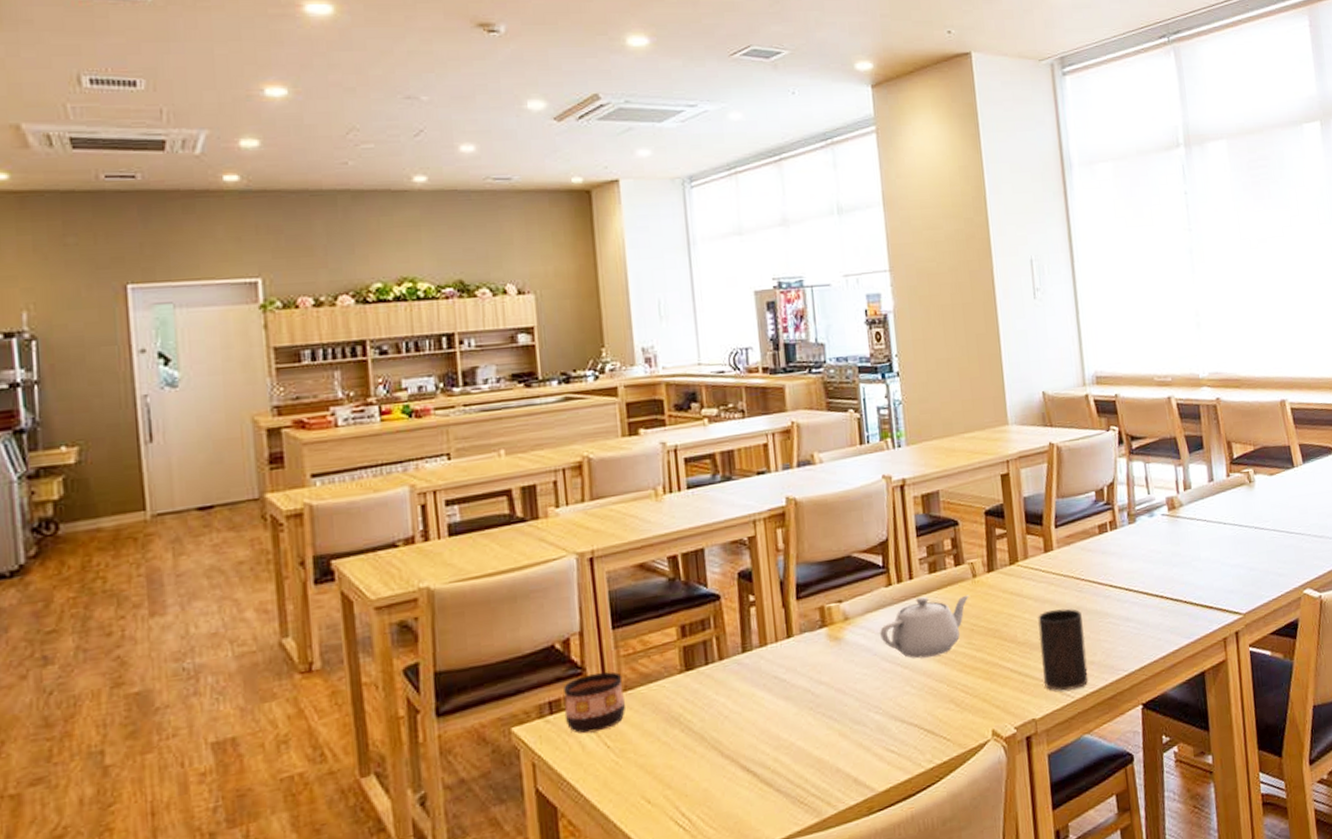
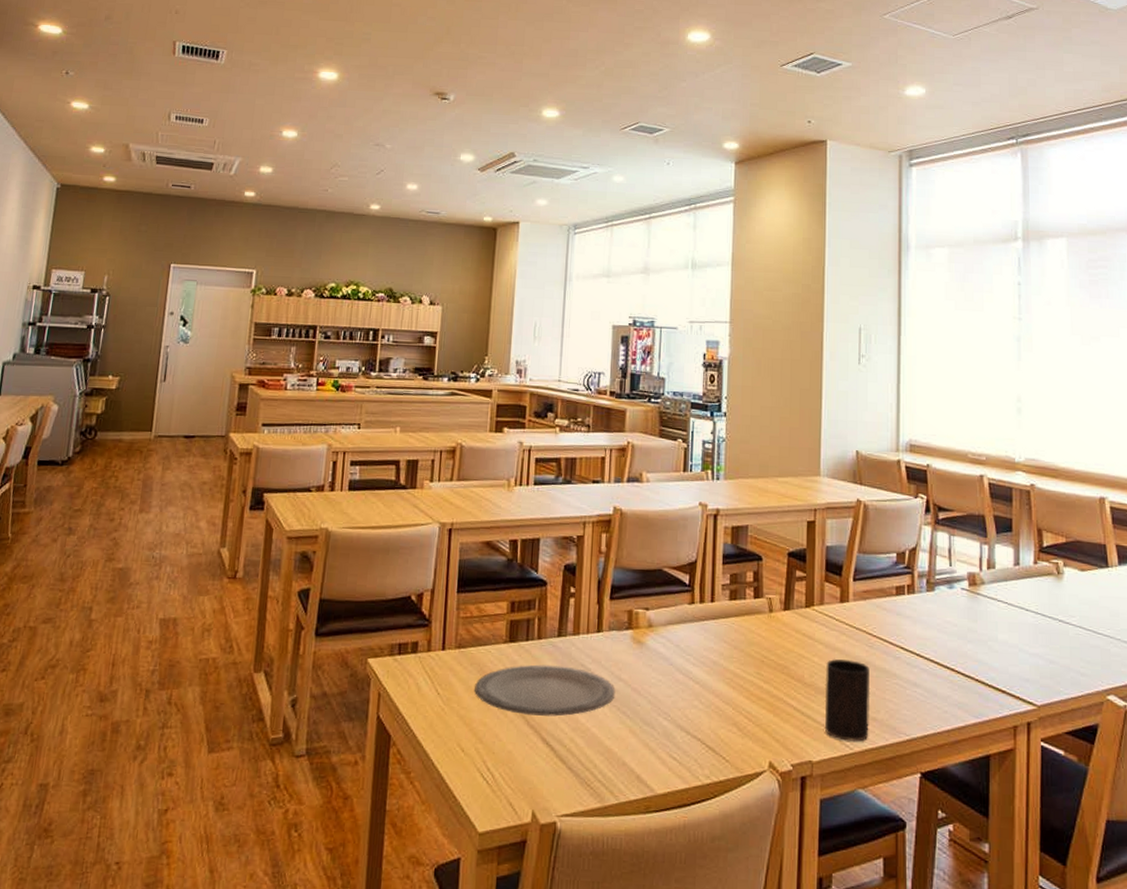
cup: present [563,671,625,734] -> none [409,627,459,678]
plate: none [652,682,818,748] -> present [475,664,616,717]
teapot: present [880,595,969,659] -> none [678,620,764,679]

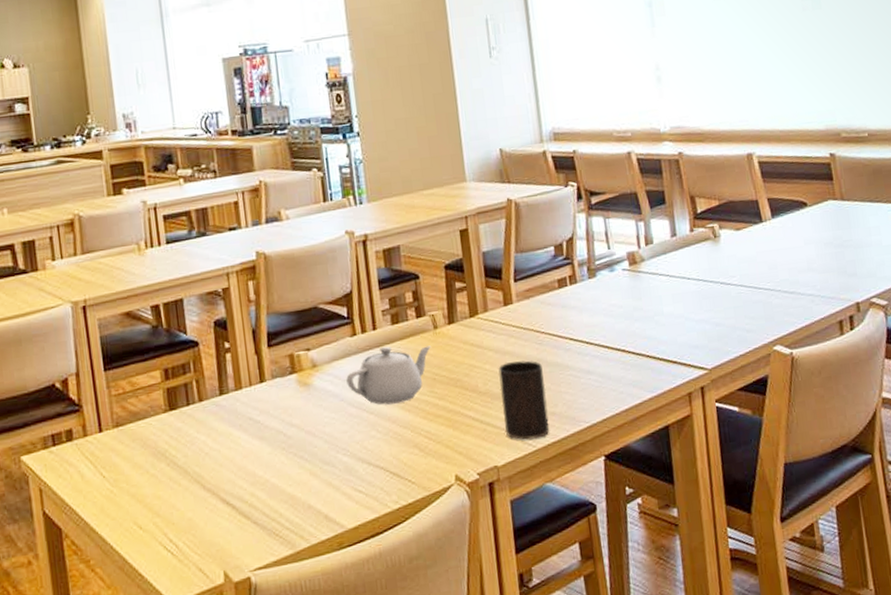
plate: present [475,664,616,717] -> none [141,423,290,480]
teapot: none [678,620,764,679] -> present [346,345,431,405]

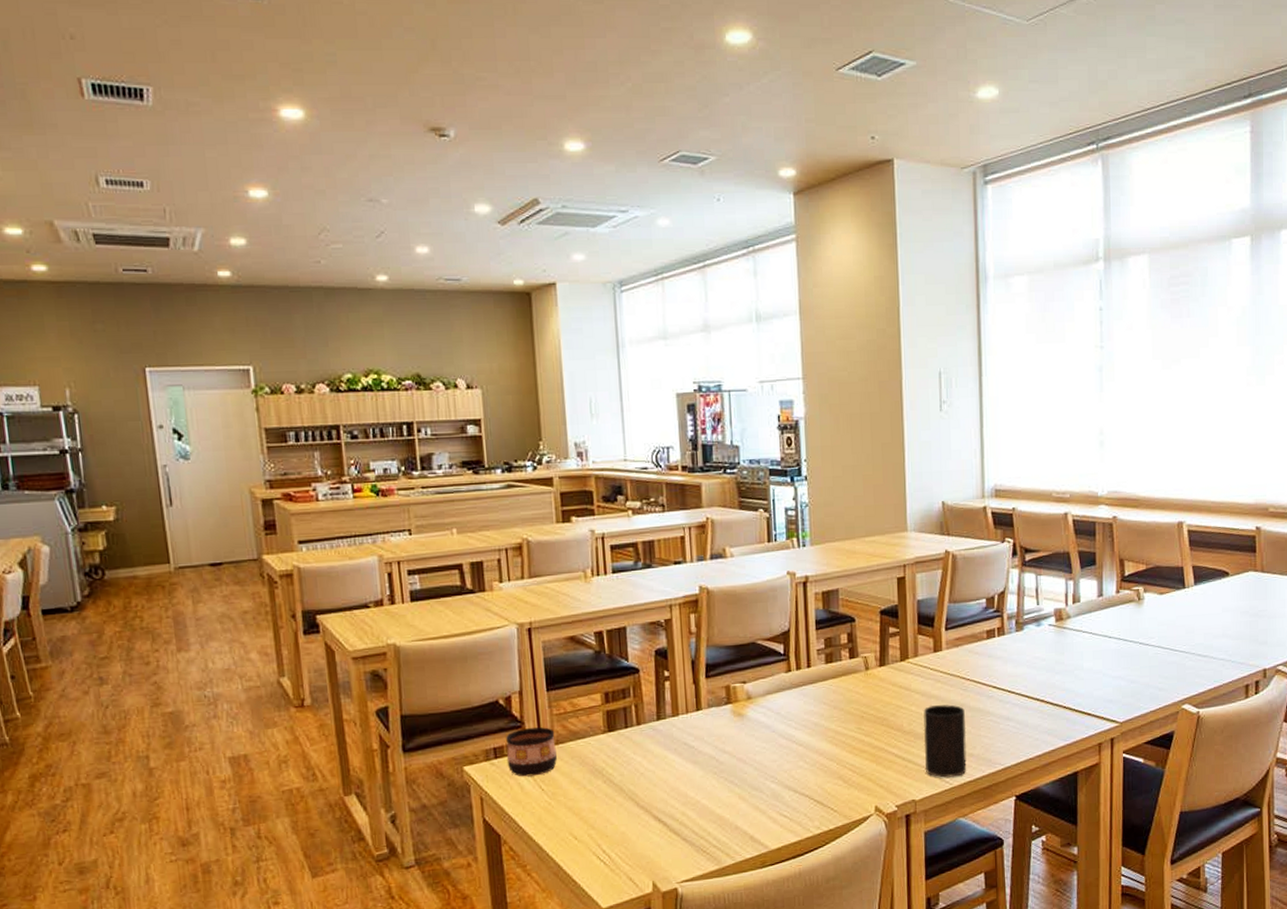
cup: none [64,409,118,464] -> present [506,727,557,777]
teapot: present [346,345,431,405] -> none [779,683,861,738]

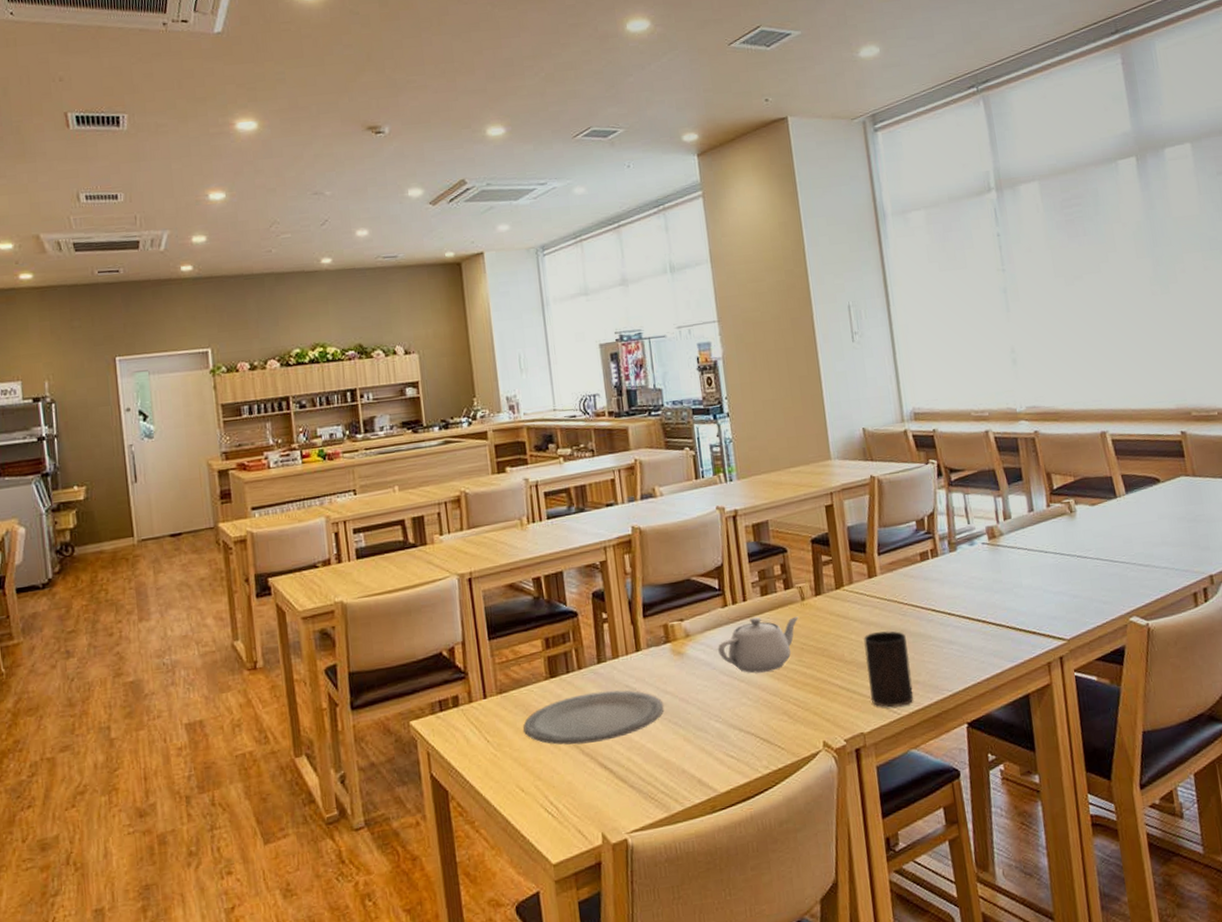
cup: present [506,727,557,777] -> none [450,676,501,729]
plate: none [579,747,721,798] -> present [523,690,664,745]
teapot: none [779,683,861,738] -> present [718,616,799,674]

